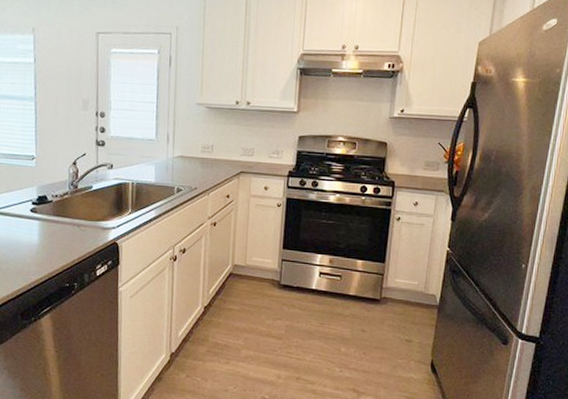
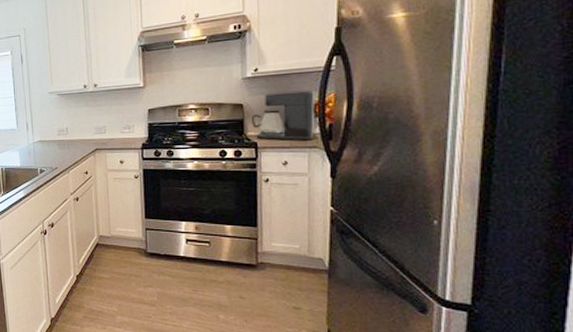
coffee maker: none [393,134,448,185] -> present [252,89,315,141]

